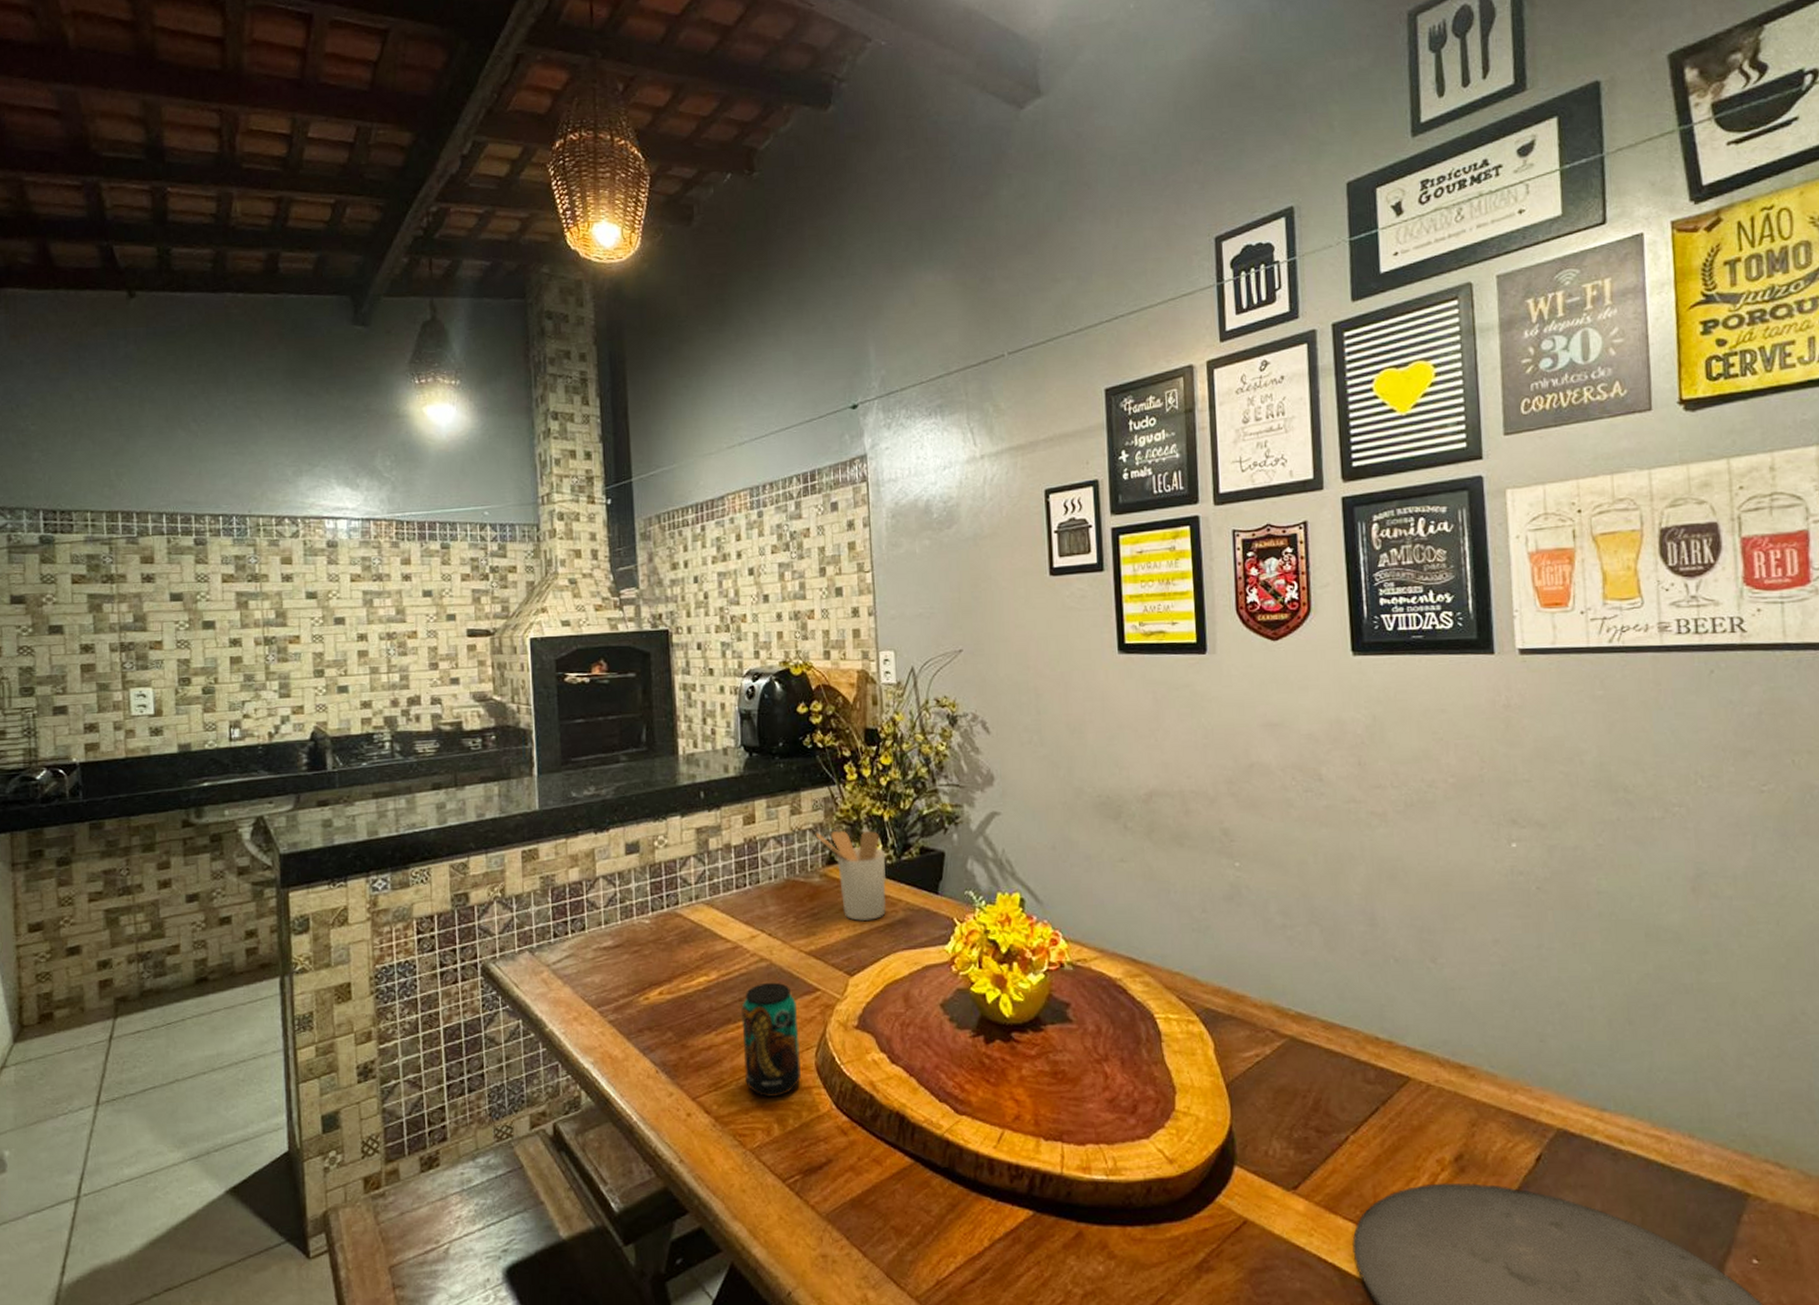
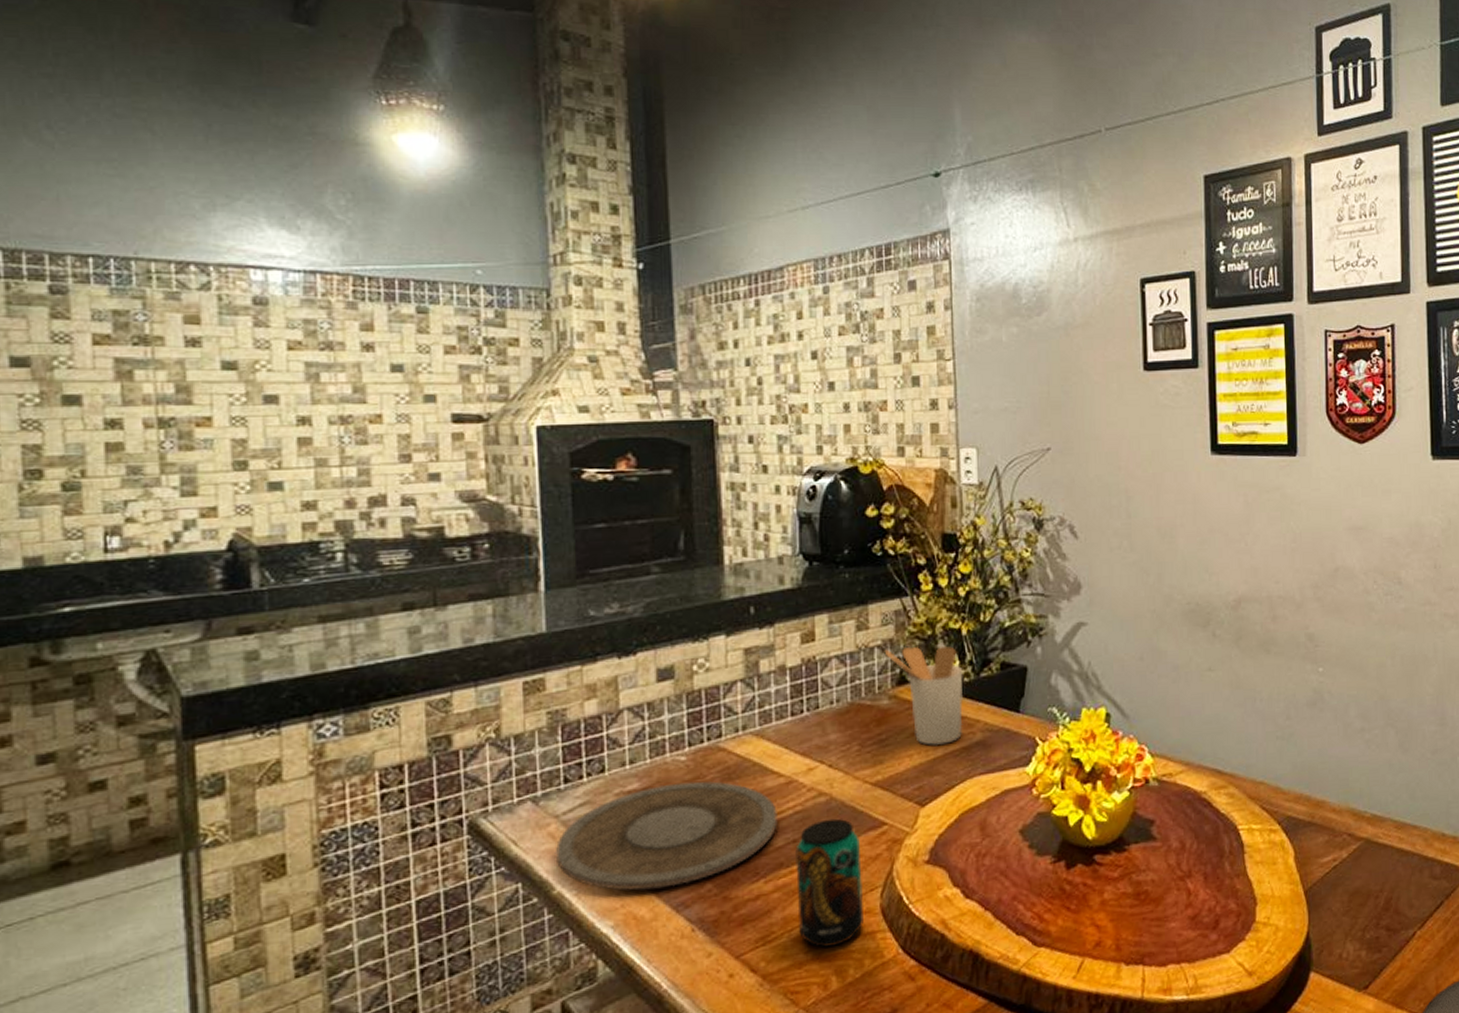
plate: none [547,942,726,1033] -> present [555,781,778,891]

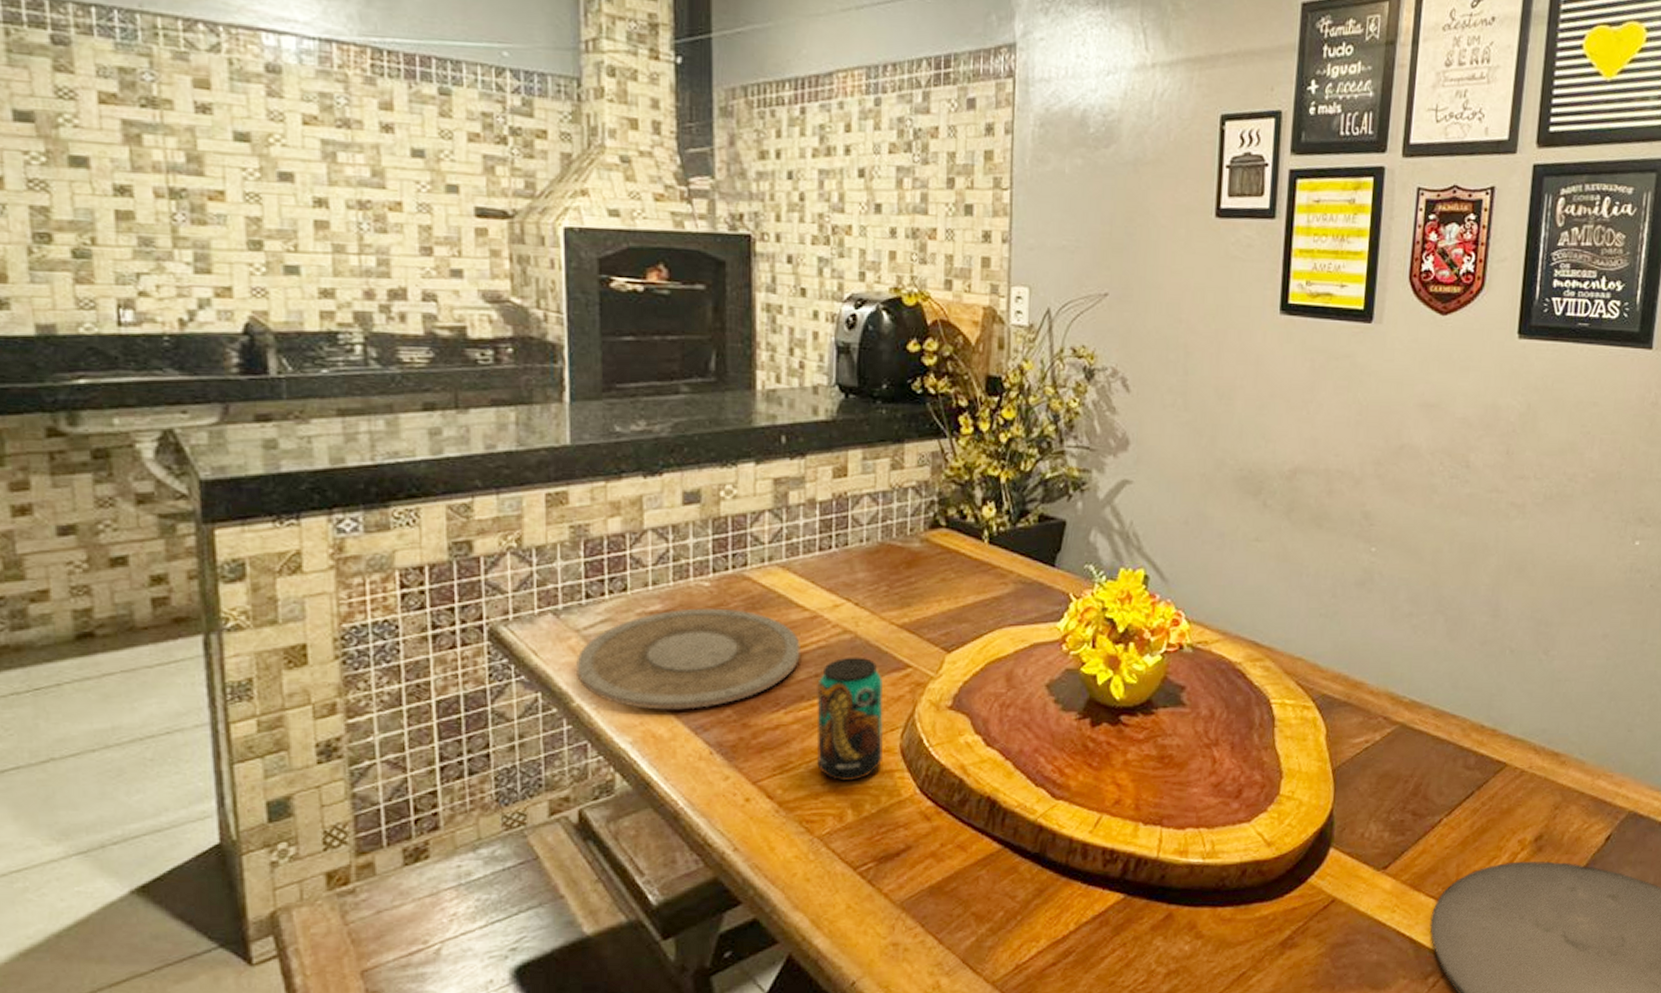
utensil holder: present [884,645,963,746] -> none [918,491,999,594]

